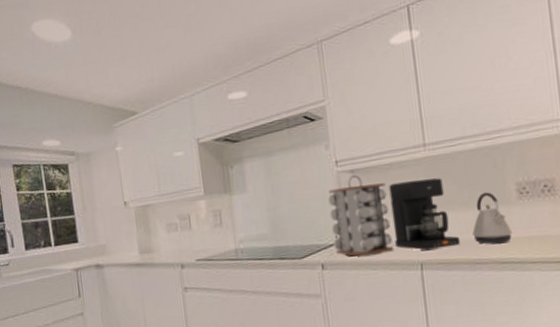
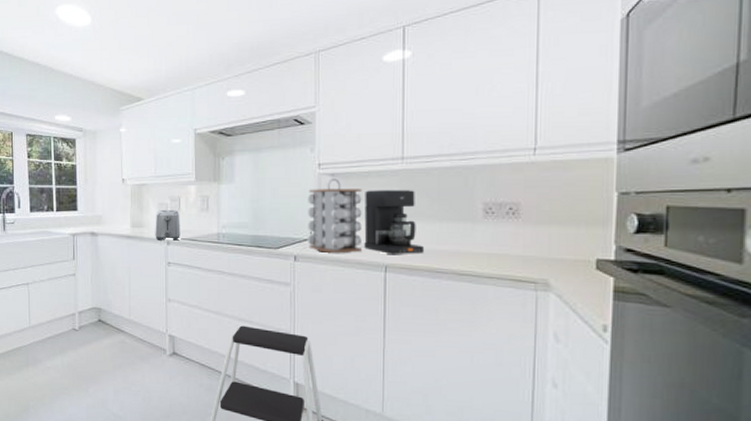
toaster: none [165,228,195,265] -> present [155,209,180,241]
kettle: present [472,192,513,245] -> none [437,208,474,257]

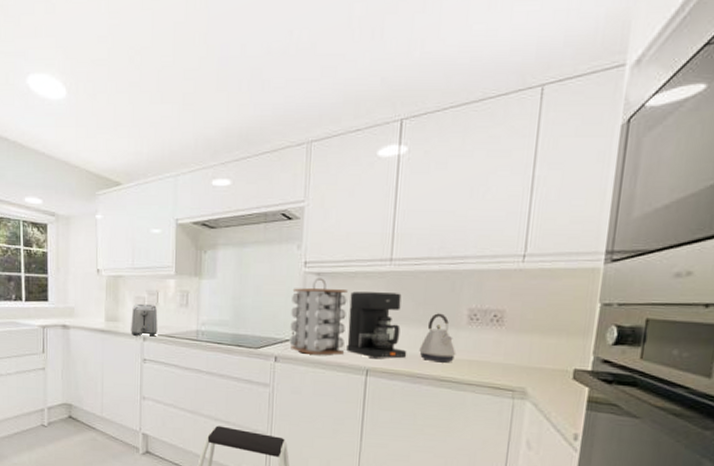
kettle: none [437,208,474,257] -> present [419,313,456,363]

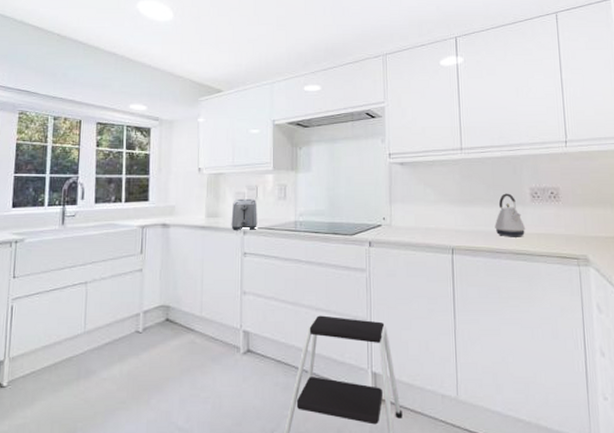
spice rack: present [289,278,348,357] -> none [380,167,431,239]
coffee maker: present [346,291,407,359] -> none [431,177,485,238]

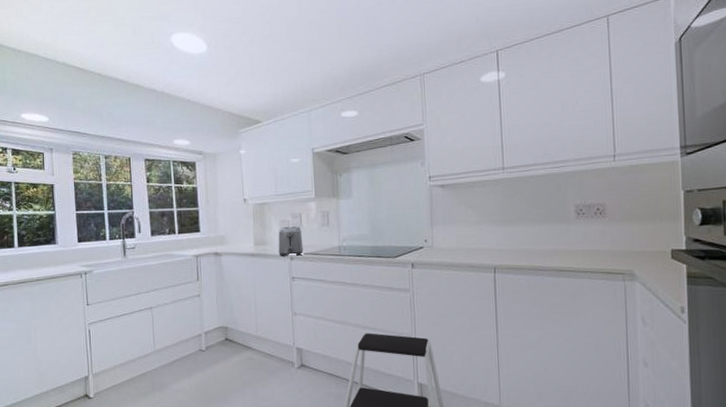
kettle: present [495,193,526,237] -> none [537,211,570,255]

